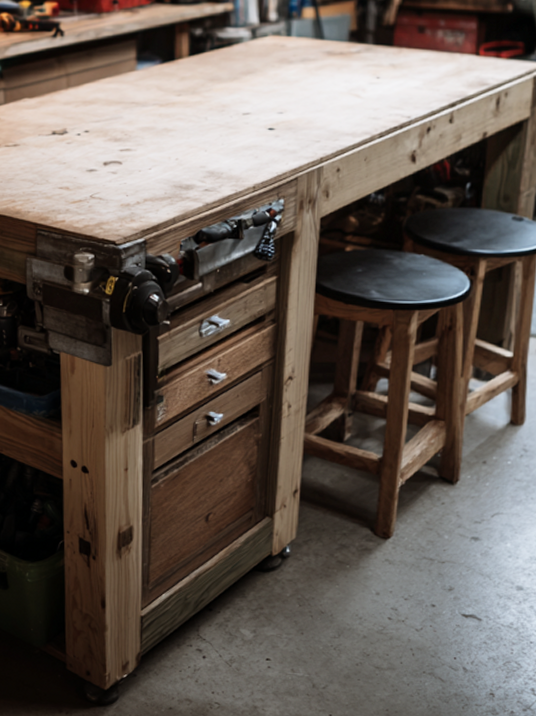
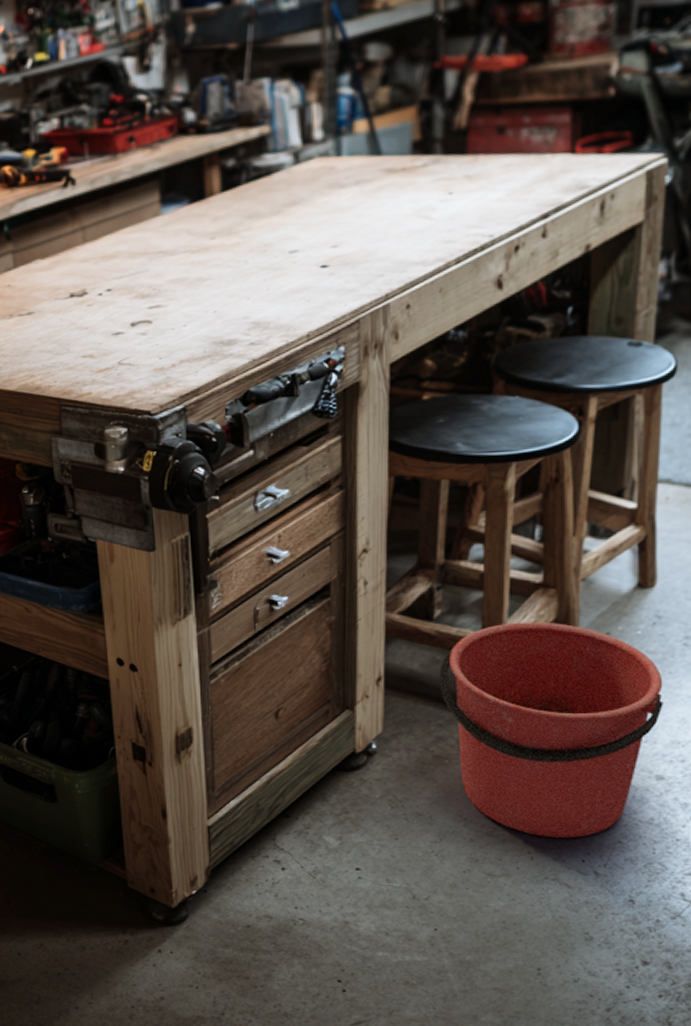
bucket: none [346,448,526,638] -> present [439,622,663,838]

